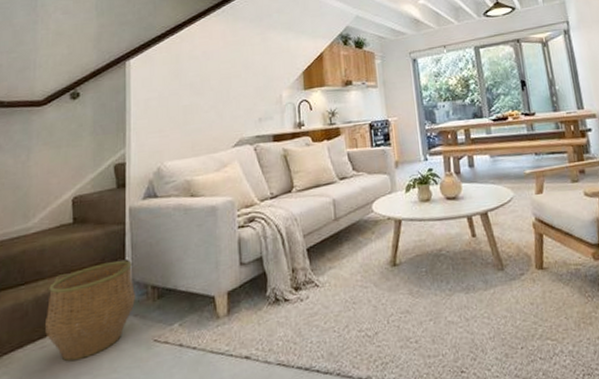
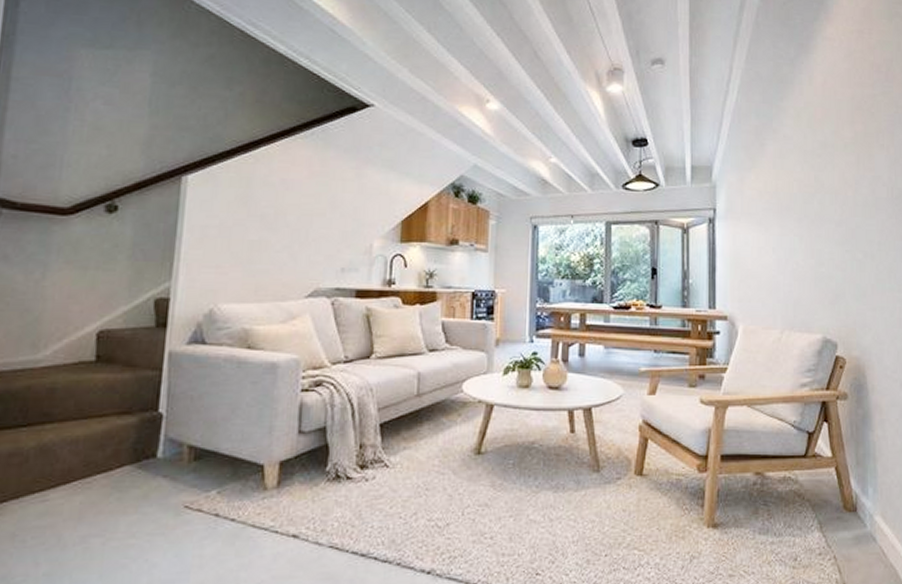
basket: present [45,260,135,362] -> none [49,413,167,520]

